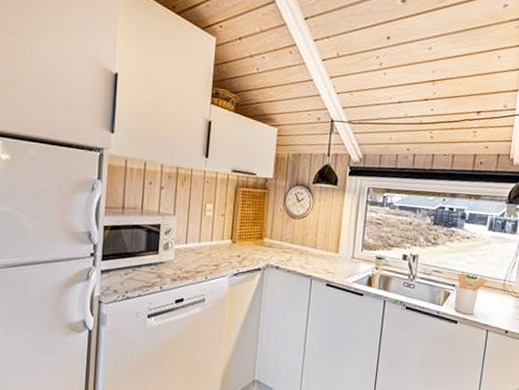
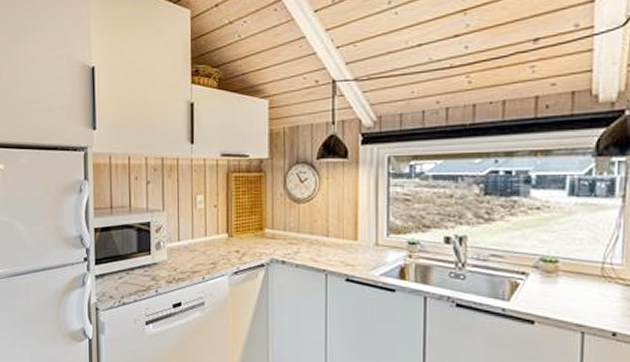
utensil holder: present [454,273,489,315] -> none [525,256,577,312]

